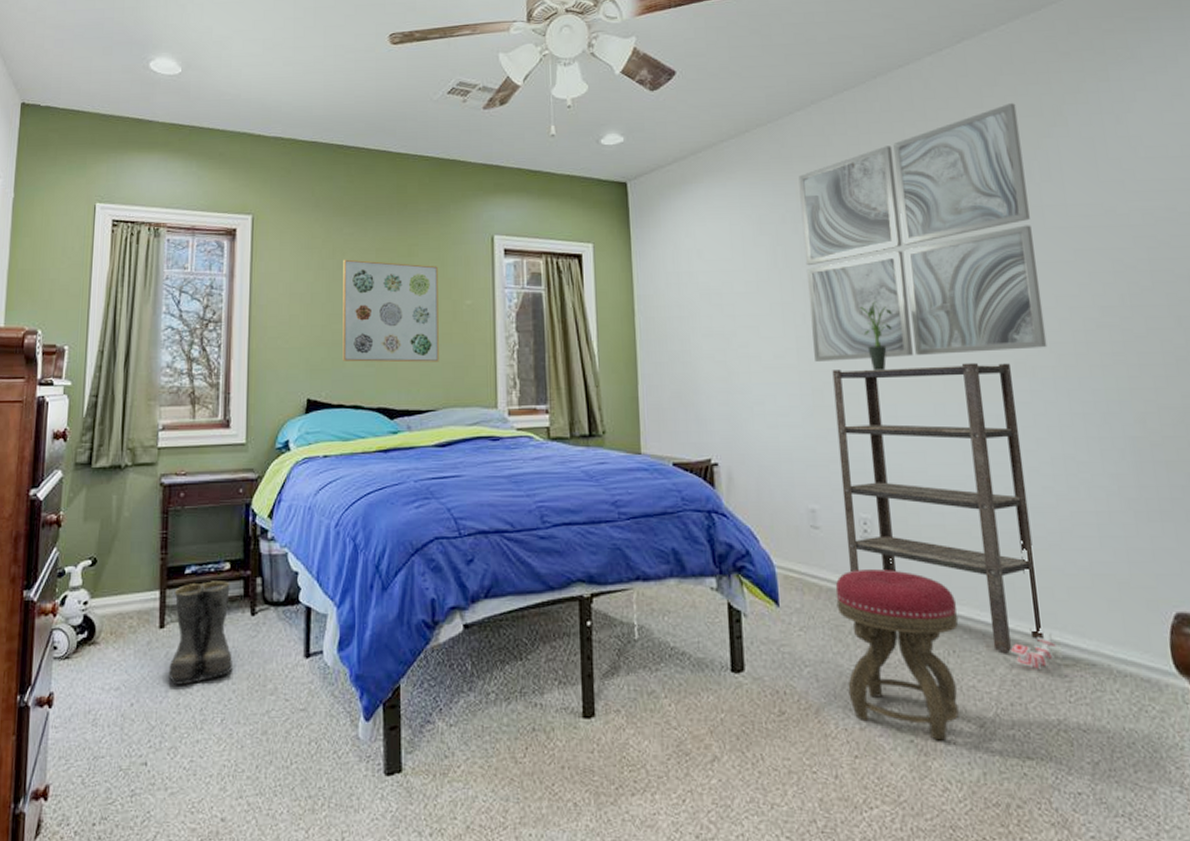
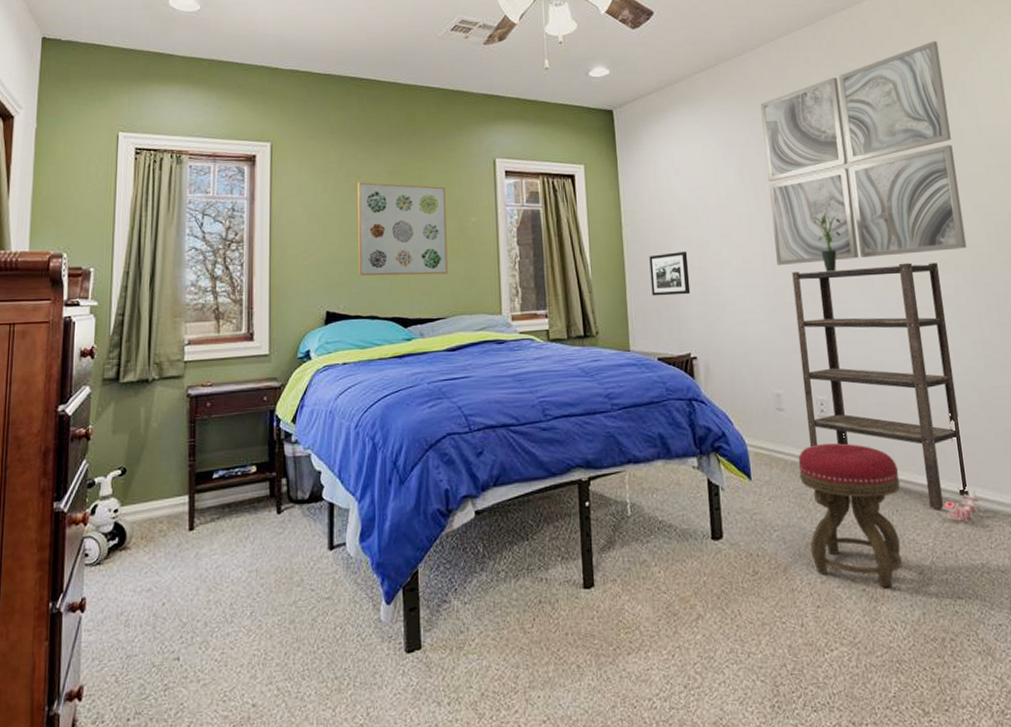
boots: present [168,581,234,685] -> none [199,483,261,583]
picture frame: none [665,343,713,393] -> present [649,252,691,296]

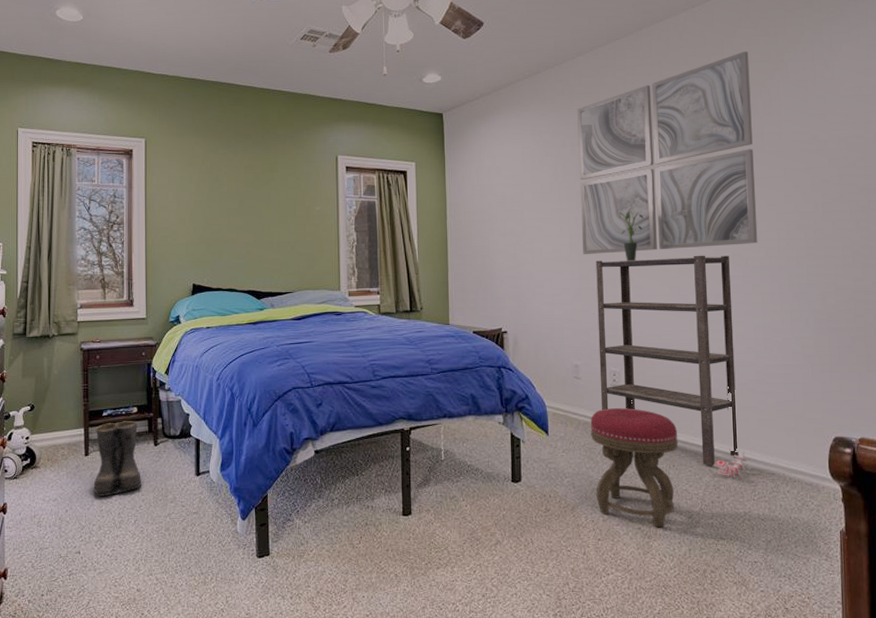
boots: none [199,483,261,583] -> present [93,421,142,496]
wall art: present [358,182,448,276] -> none [219,174,295,256]
picture frame: present [649,252,691,296] -> none [469,241,505,279]

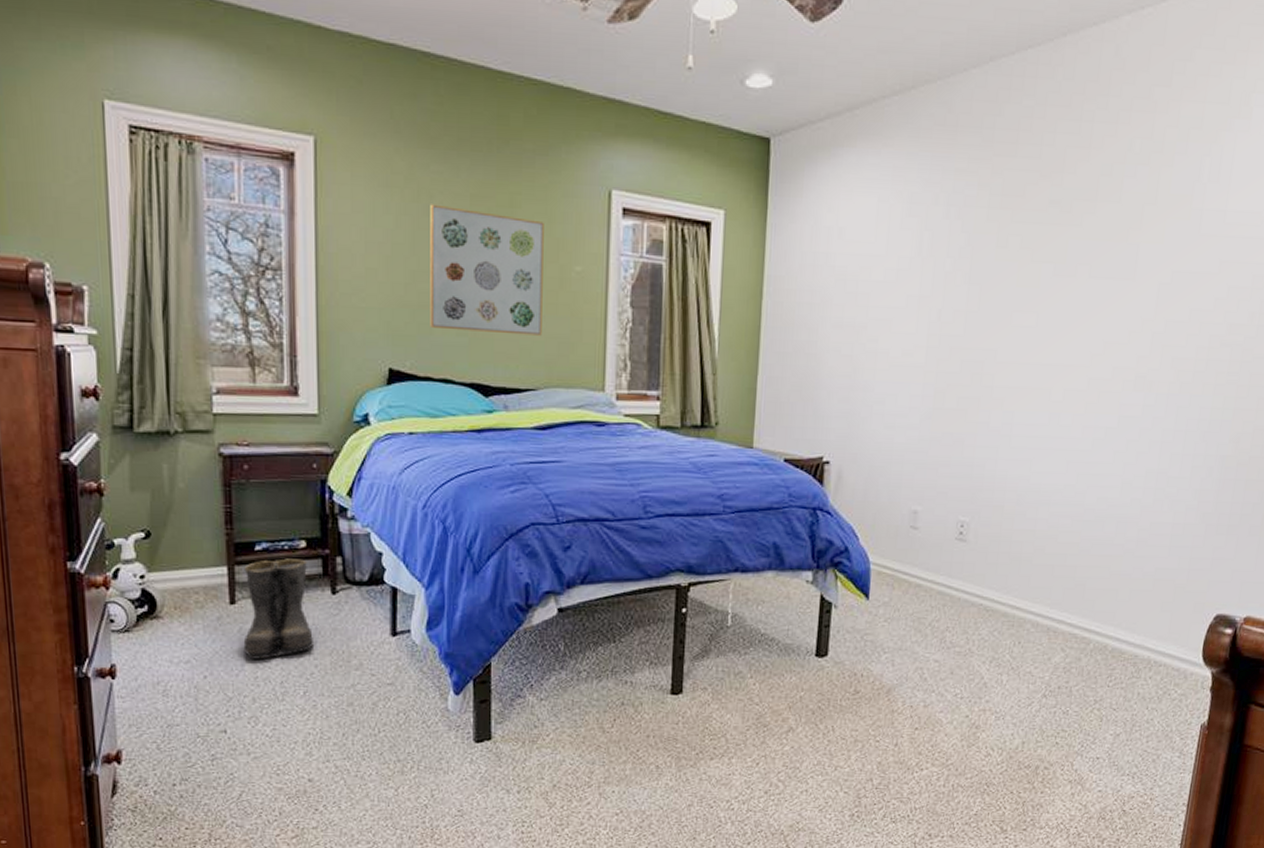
wall art: none [219,174,295,256] -> present [430,204,544,336]
wall art: present [577,51,758,254] -> none [943,85,1205,363]
stool: present [590,408,678,528] -> none [919,568,1031,716]
shelving unit: present [596,255,739,466] -> none [939,372,1130,644]
potted plant: present [619,208,644,261] -> none [996,301,1029,376]
stacking toy: present [714,451,748,478] -> none [1068,627,1110,660]

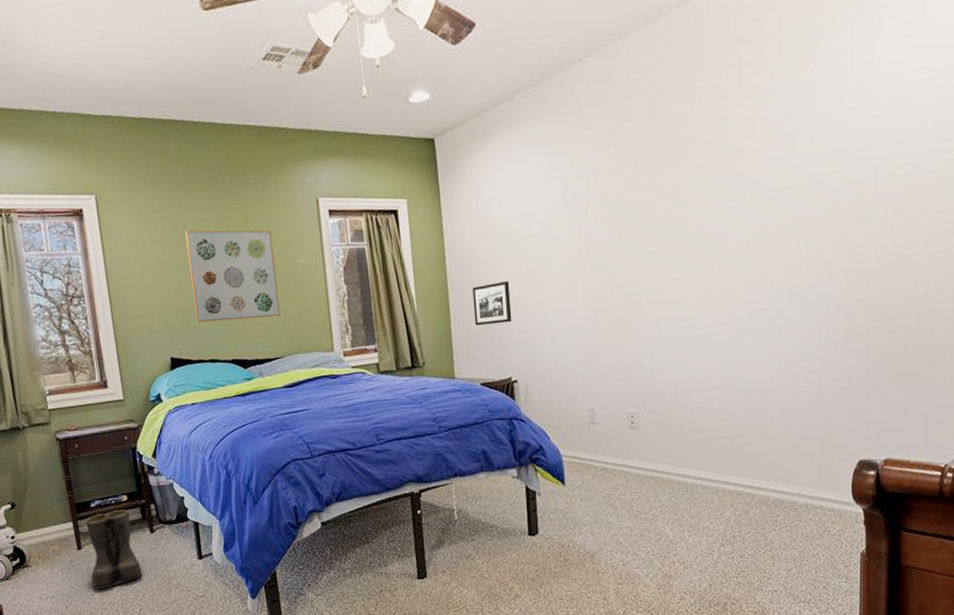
picture frame: none [787,334,838,388] -> present [472,281,512,326]

